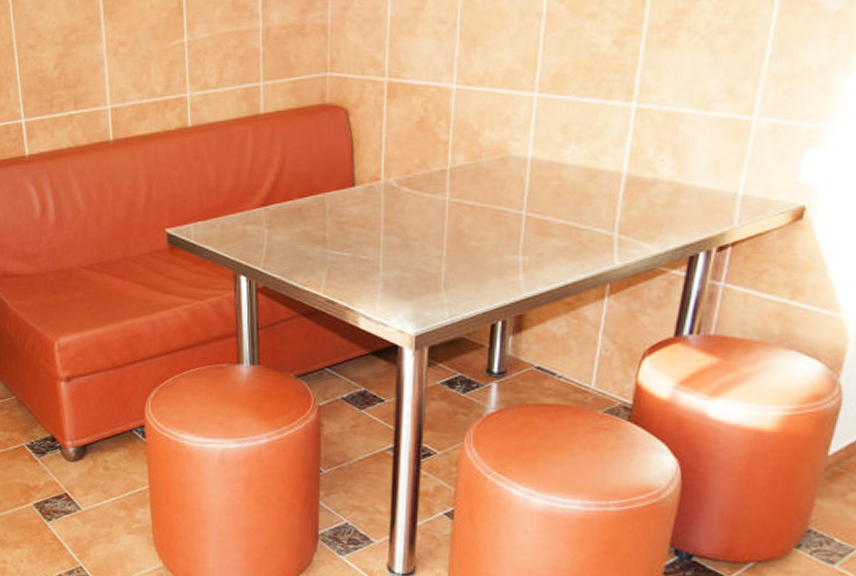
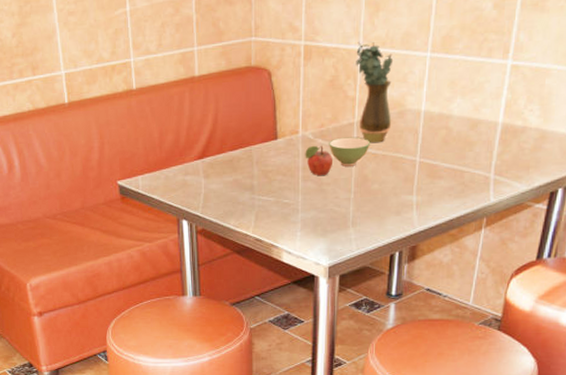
fruit: none [387,194,420,230] -> present [305,145,332,176]
bowl: none [416,185,467,219] -> present [329,137,371,167]
vase: none [449,79,494,192] -> present [356,42,394,142]

